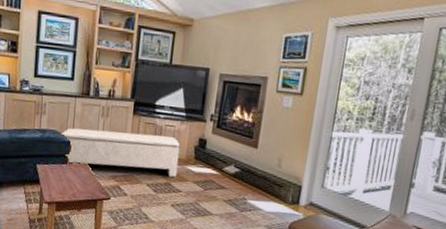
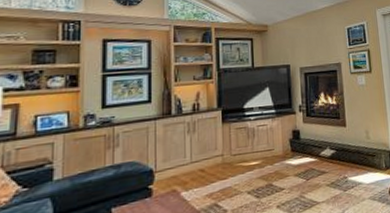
bench: present [59,128,180,177] -> none [139,135,277,197]

